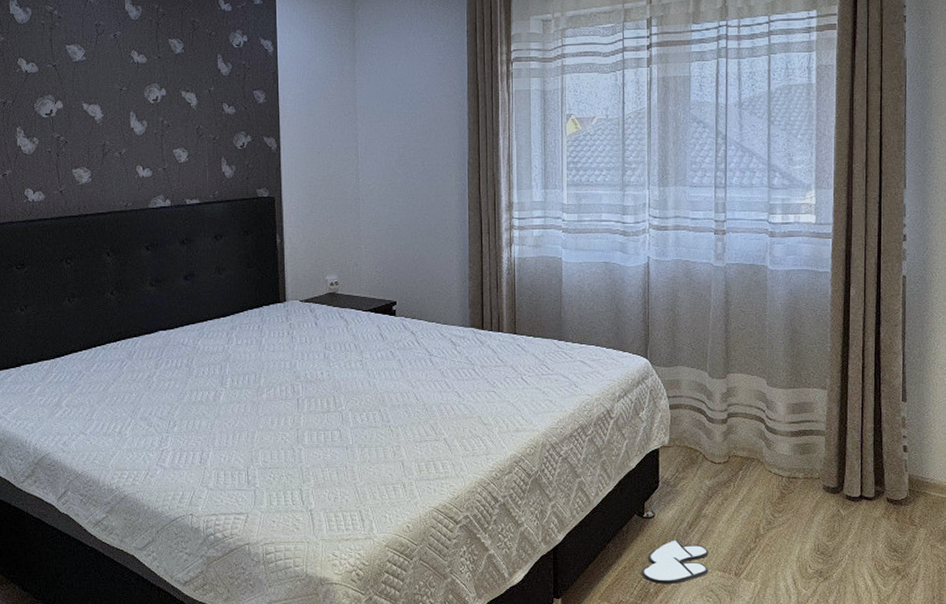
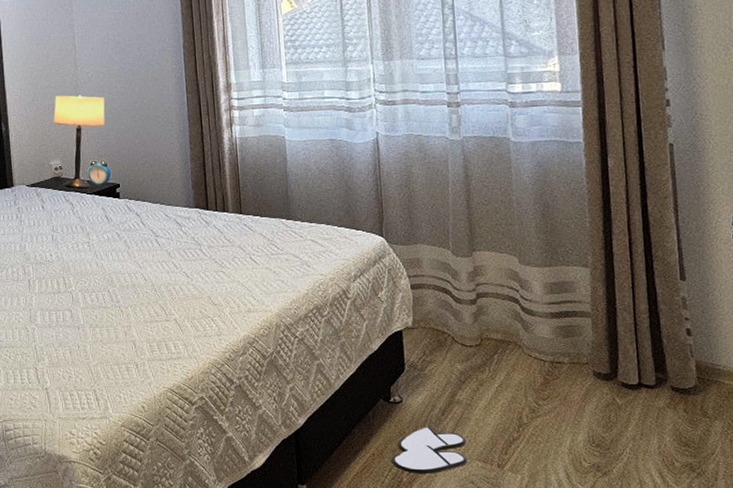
table lamp: none [332,207,385,306] -> present [54,95,105,189]
alarm clock: none [364,276,389,303] -> present [88,160,112,186]

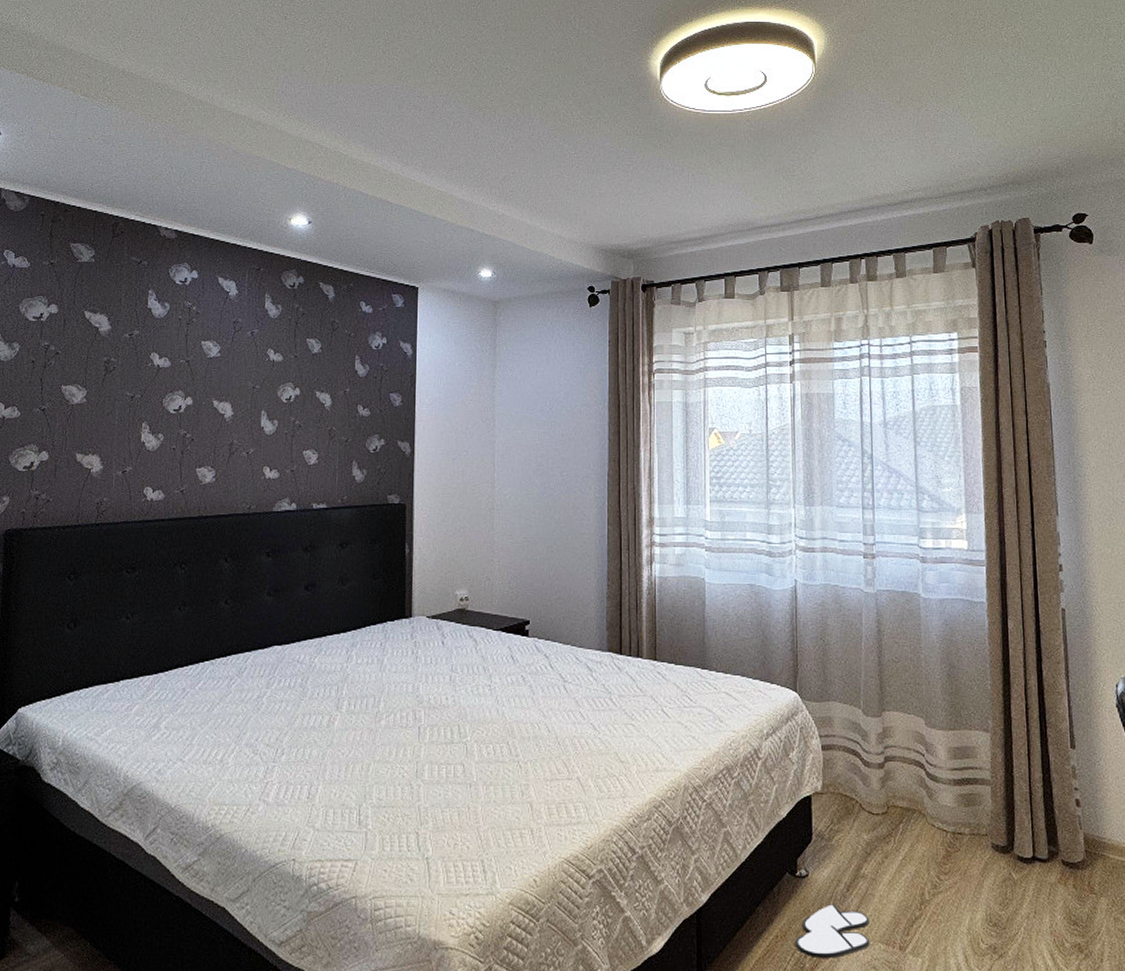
table lamp: present [54,95,105,189] -> none [464,517,520,624]
alarm clock: present [88,160,112,186] -> none [496,592,522,621]

